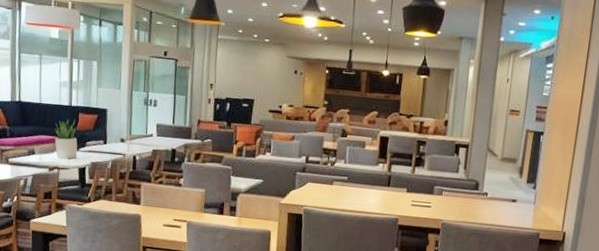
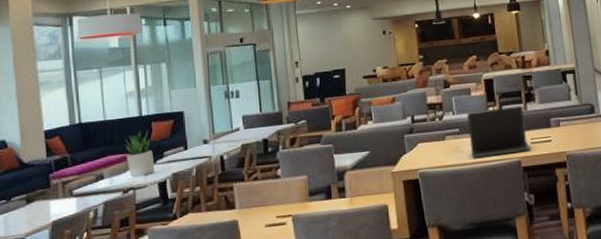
laptop computer: none [354,164,411,211] -> present [466,105,531,158]

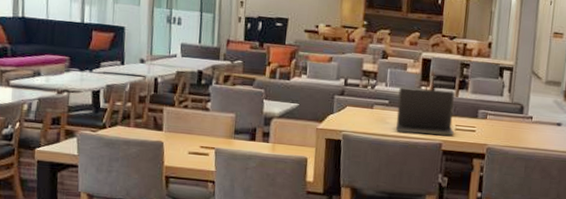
planter: present [124,129,155,178] -> none [63,36,91,82]

